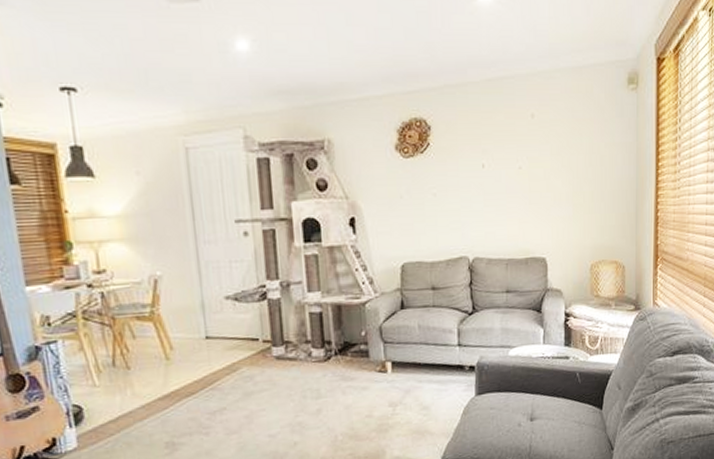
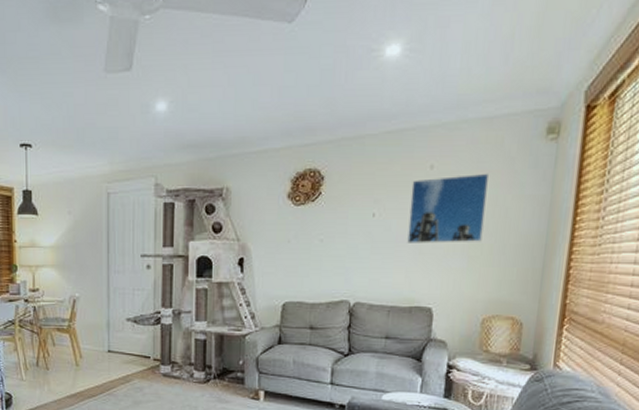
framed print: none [516,121,583,194] -> present [407,173,488,243]

